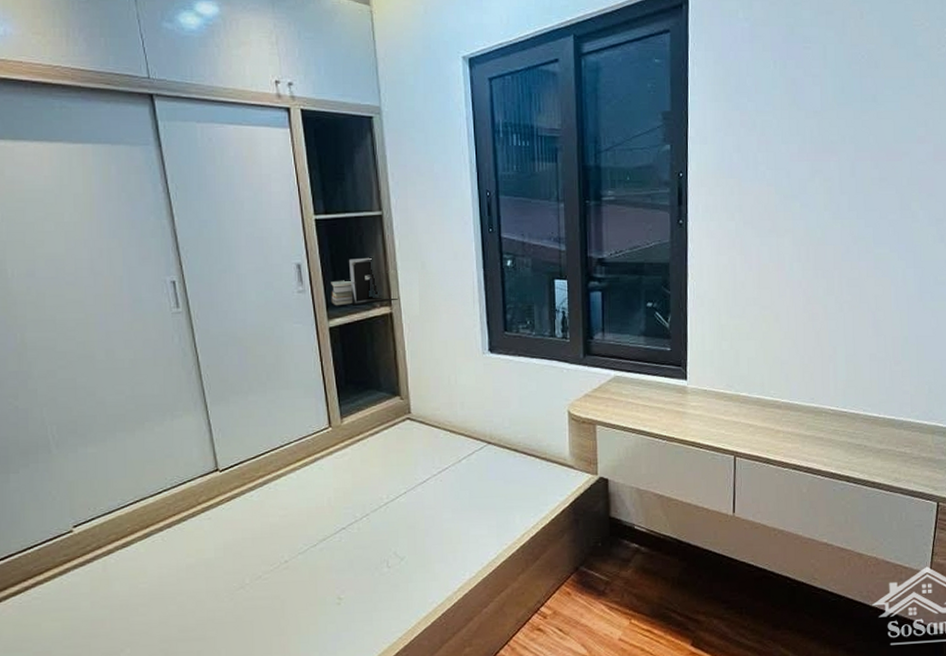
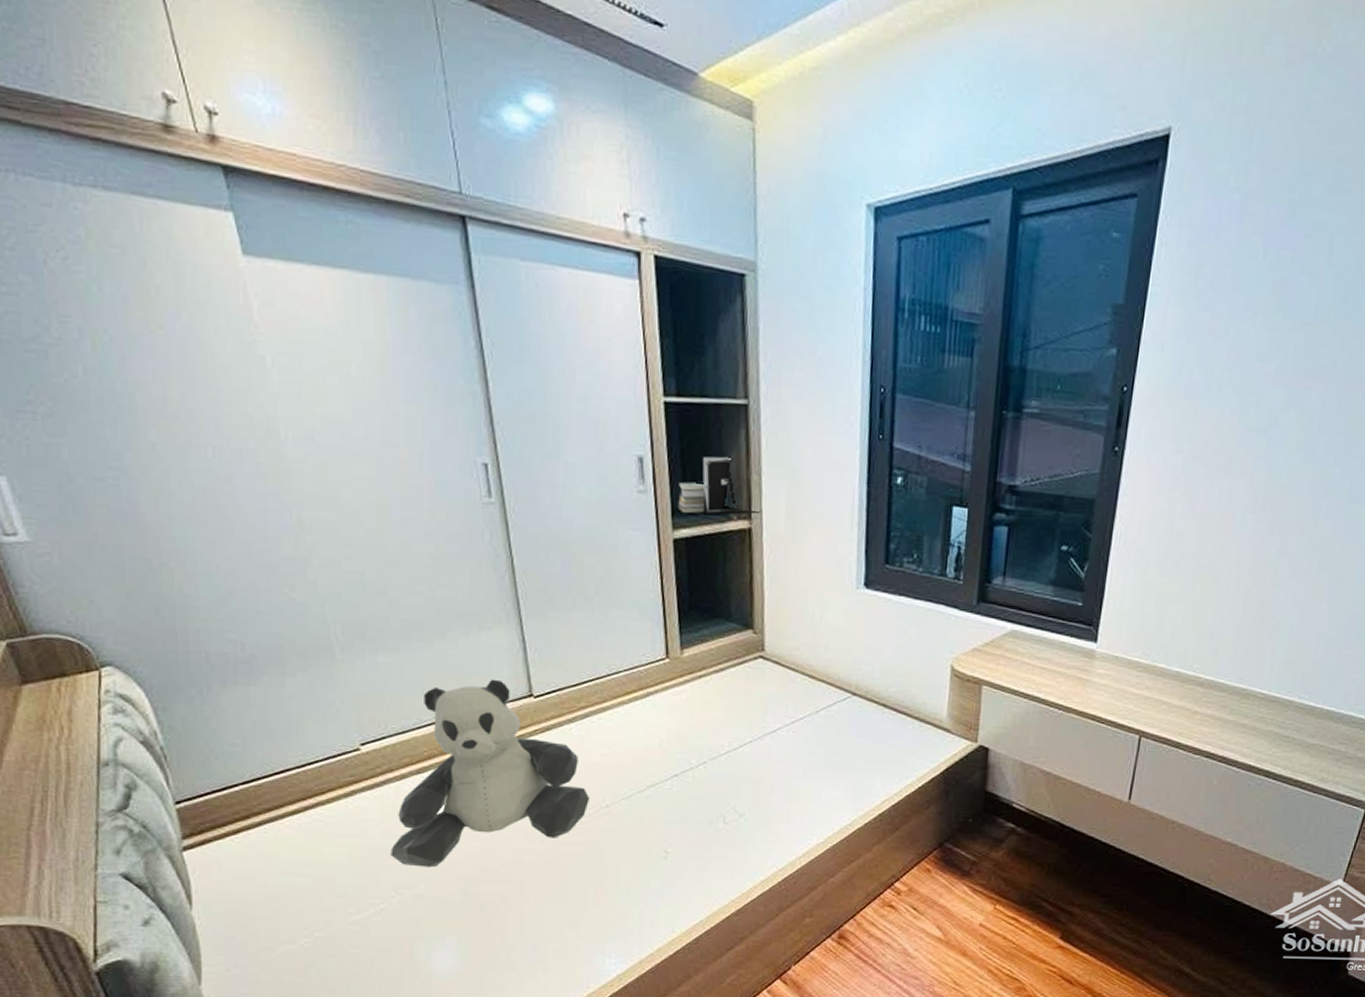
teddy bear: none [100,459,270,633] -> present [391,679,589,868]

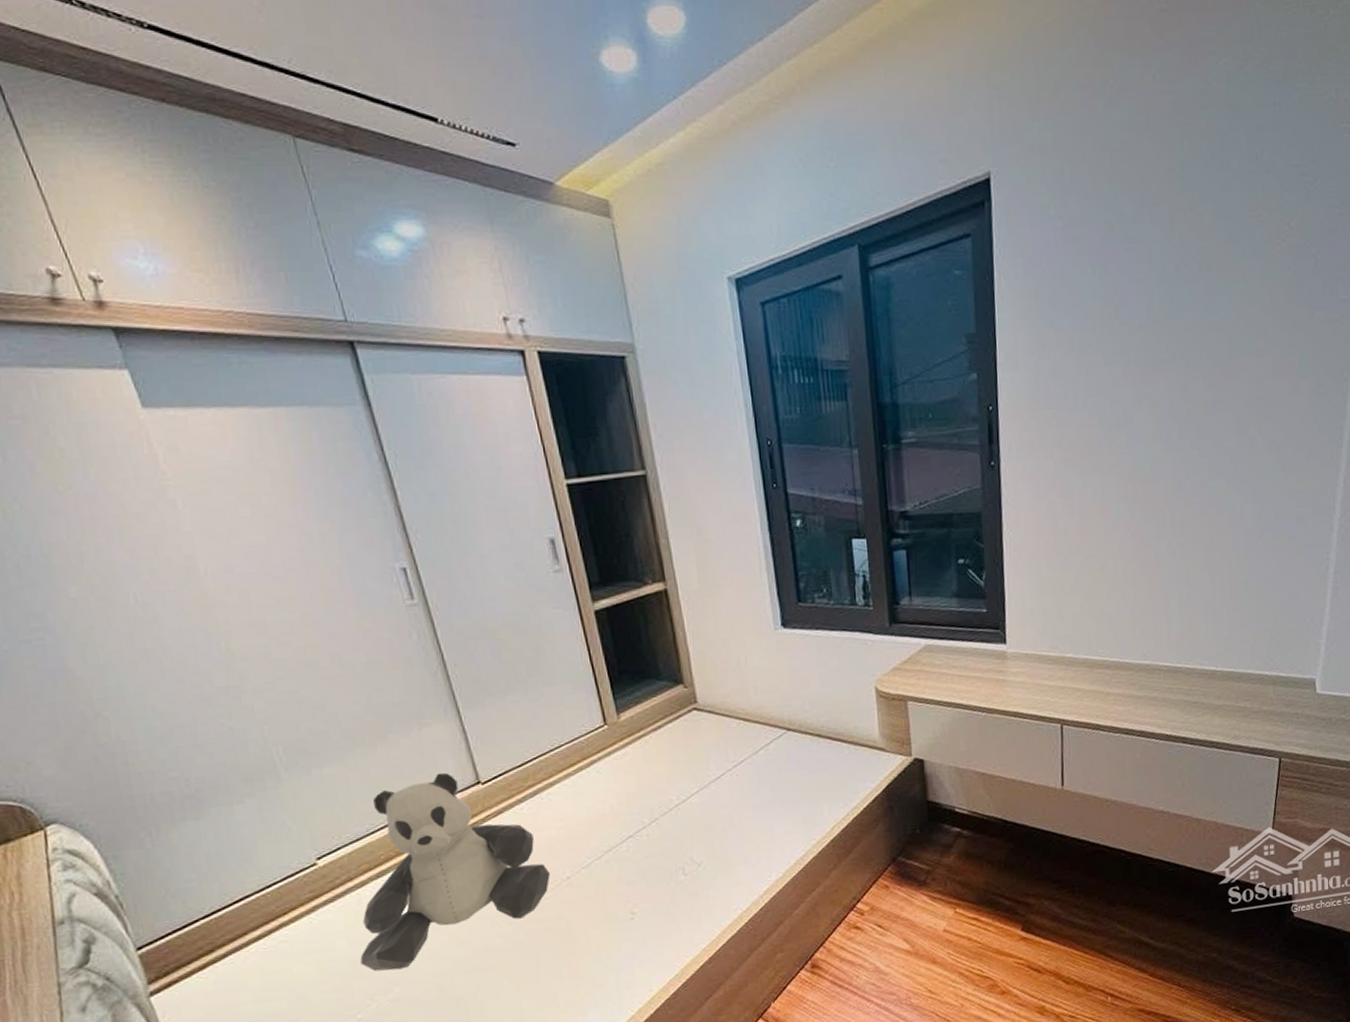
books: present [676,482,705,514] -> none [592,554,620,586]
picture frame: present [702,456,761,516] -> none [611,526,674,584]

